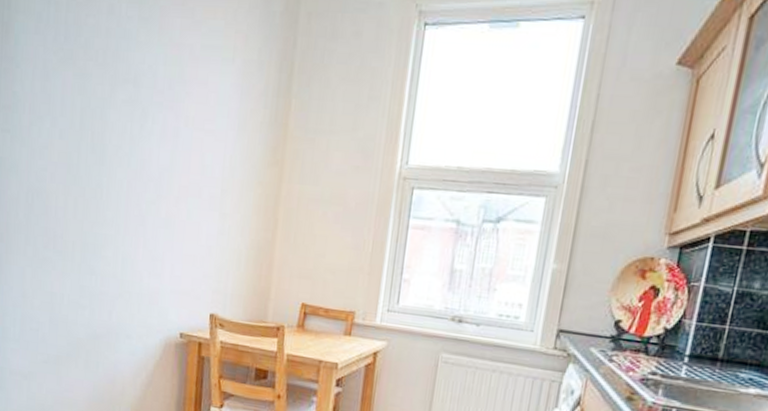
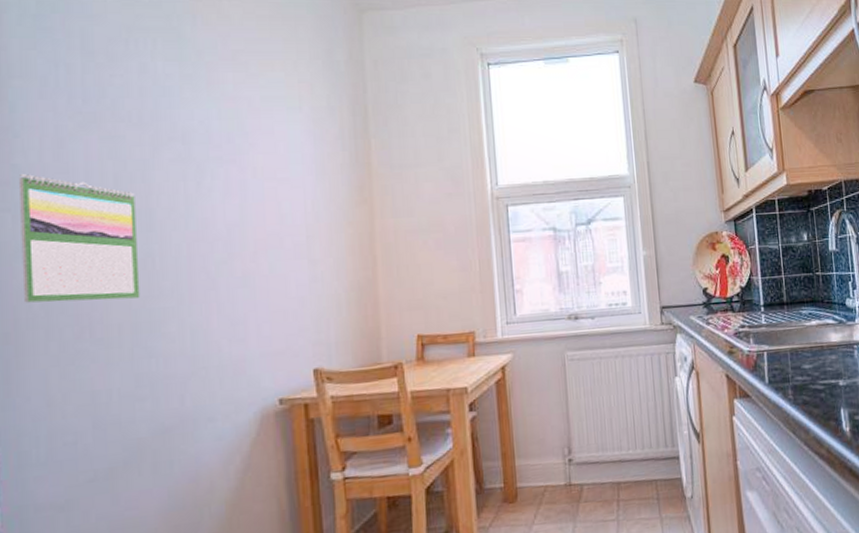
calendar: none [13,101,94,222] -> present [18,174,140,303]

